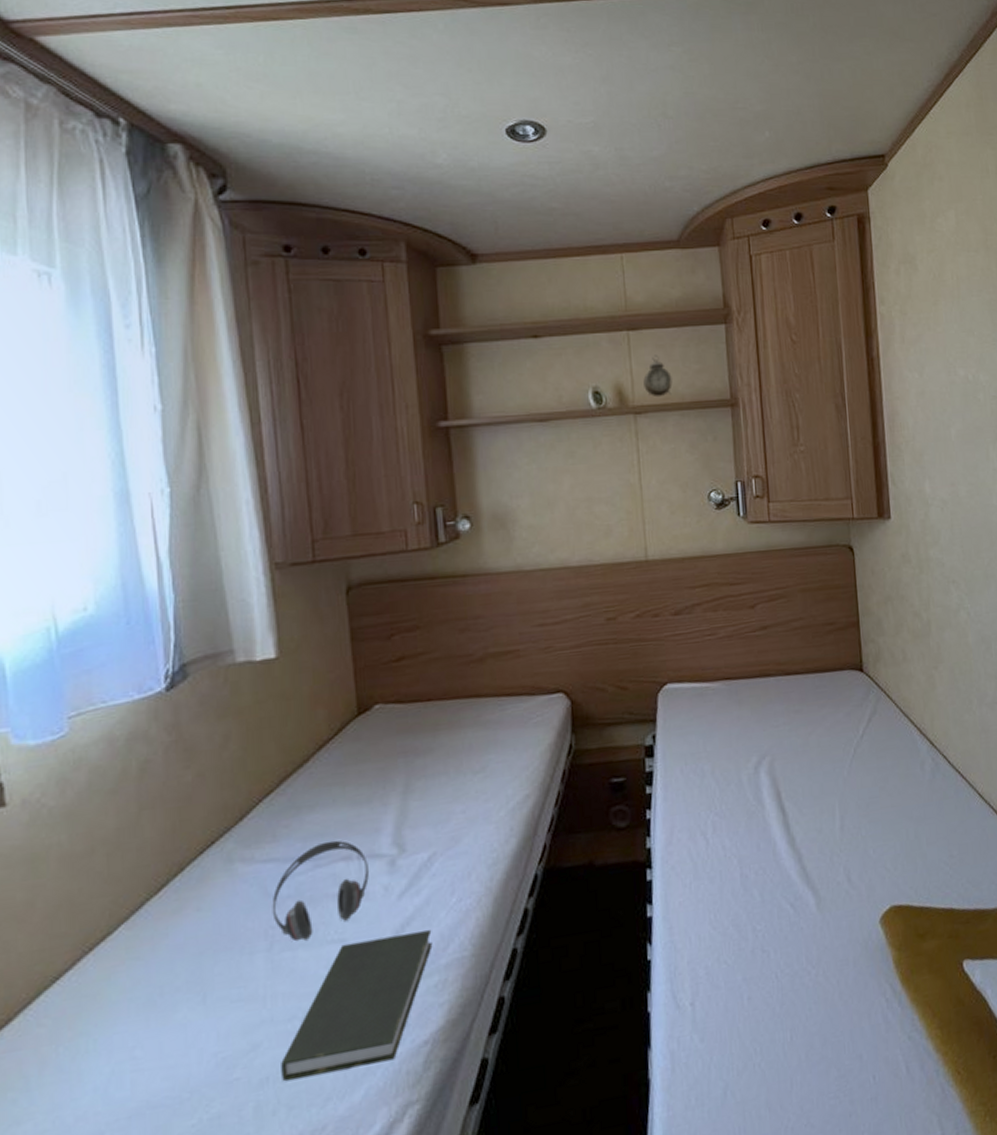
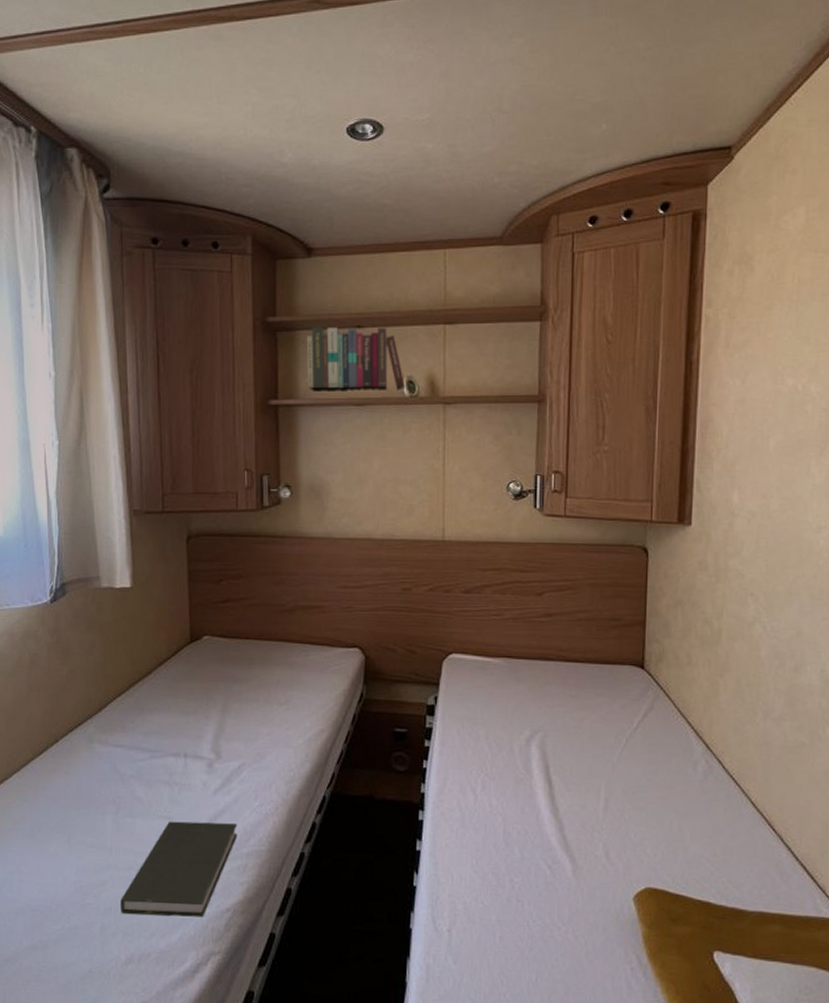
headphones: present [272,840,370,942] -> none [119,739,193,812]
books: none [476,336,592,410] -> present [306,326,406,393]
alarm clock: present [643,354,673,398] -> none [455,348,483,390]

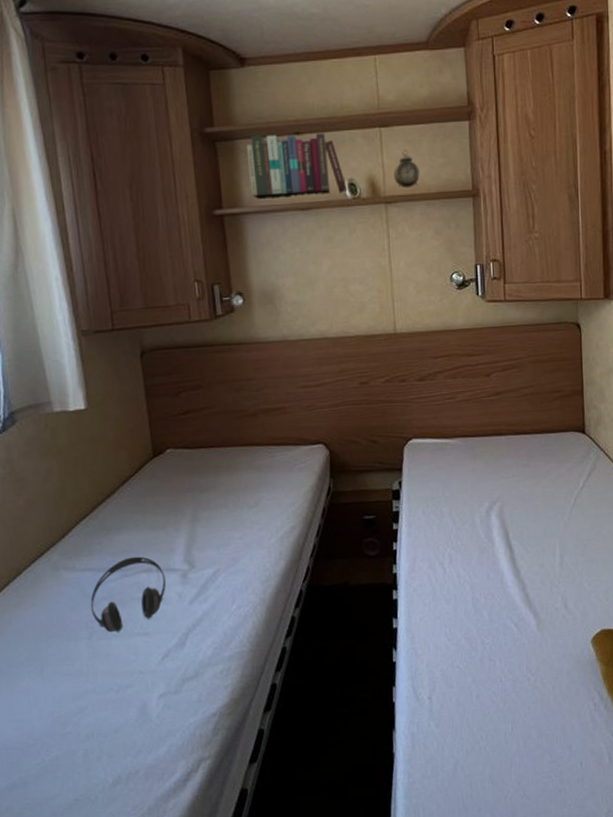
headphones: none [119,739,193,812] -> present [90,556,167,633]
book: present [120,821,238,917] -> none [102,629,218,737]
alarm clock: none [455,348,483,390] -> present [394,149,420,189]

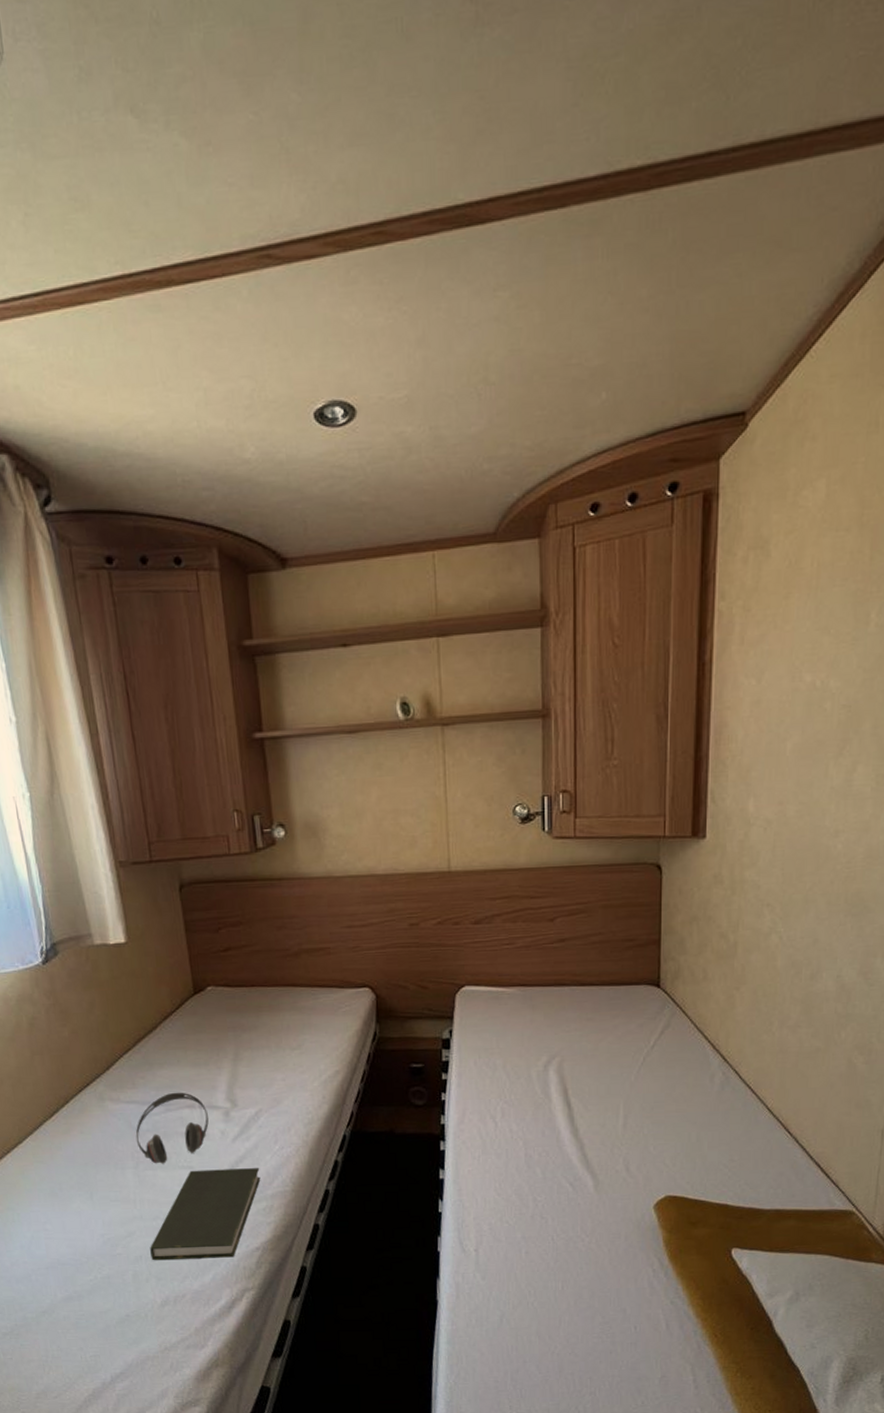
book: none [102,629,218,737] -> present [150,1168,261,1261]
books: present [246,133,348,200] -> none [288,644,400,722]
alarm clock: present [394,149,420,189] -> none [452,662,482,708]

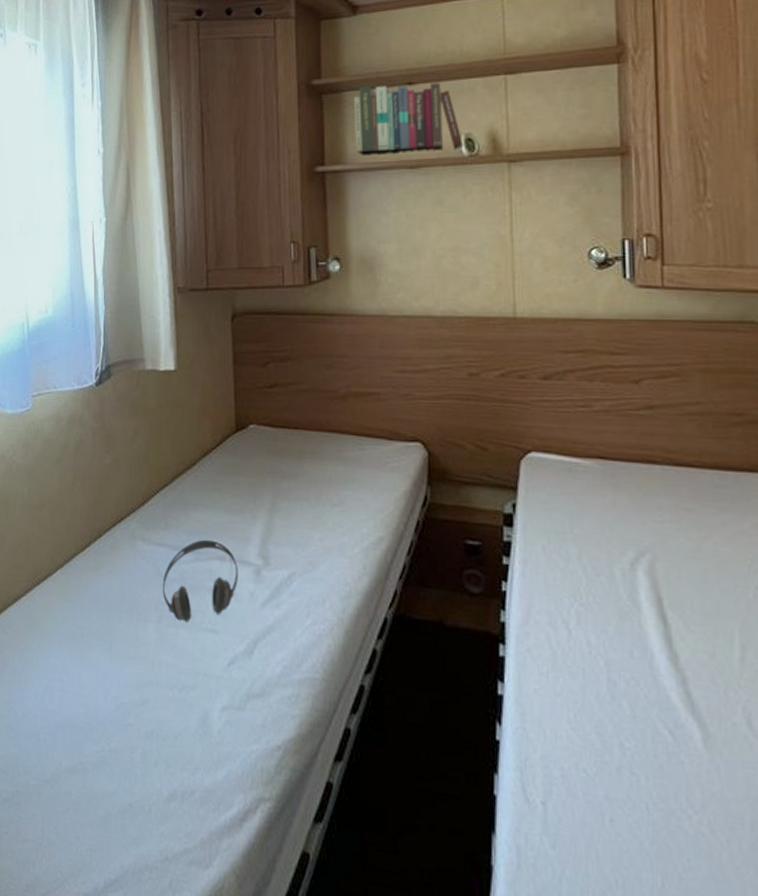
book: present [150,1168,261,1261] -> none [163,635,288,754]
books: none [288,644,400,722] -> present [353,82,464,157]

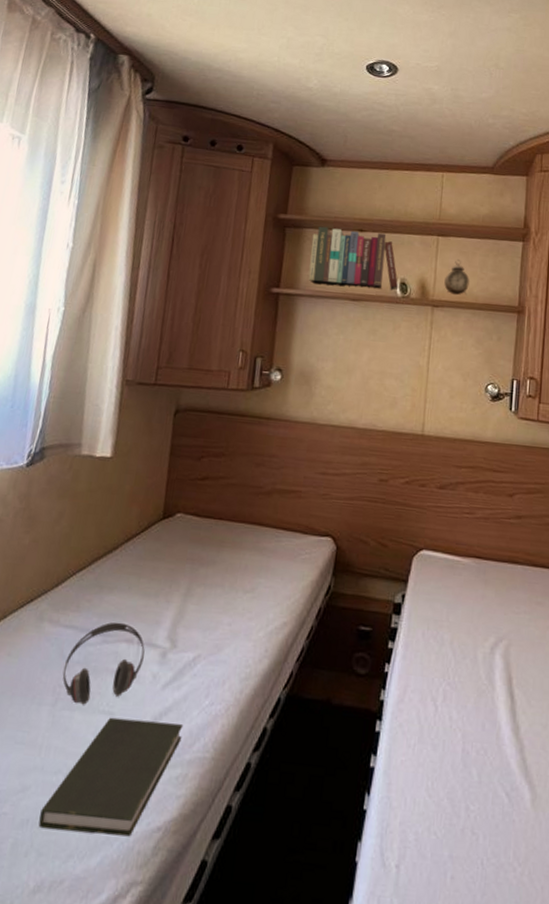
book: none [163,635,288,754] -> present [38,717,184,837]
alarm clock: none [520,99,553,145] -> present [444,259,470,296]

